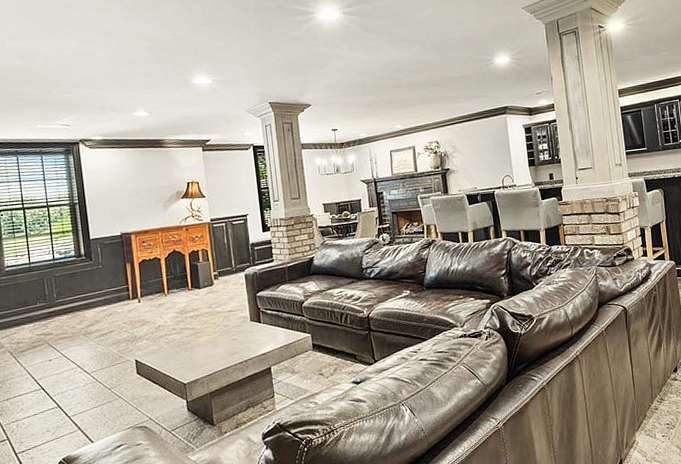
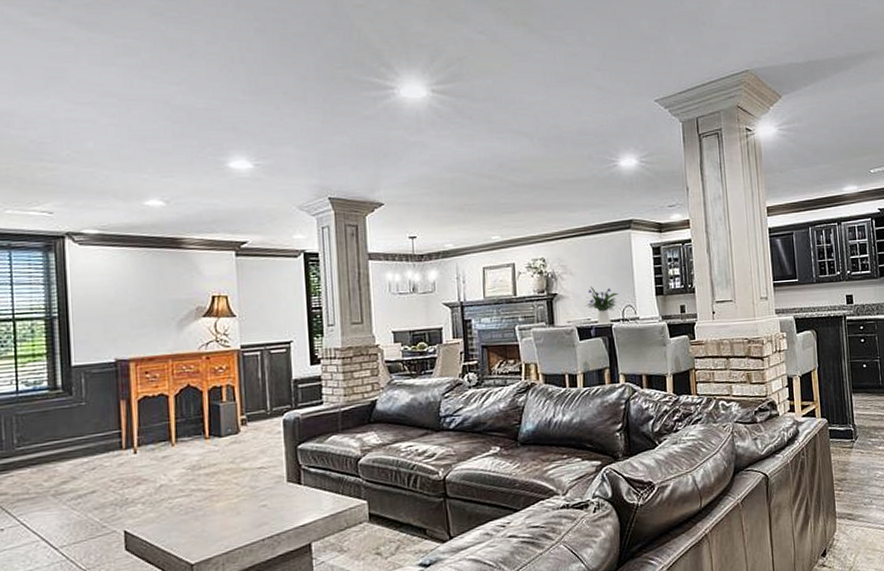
flower arrangement: none [472,161,499,192] -> present [585,286,619,325]

